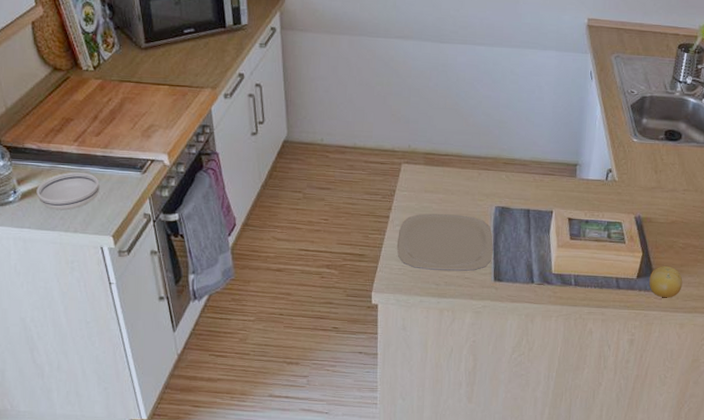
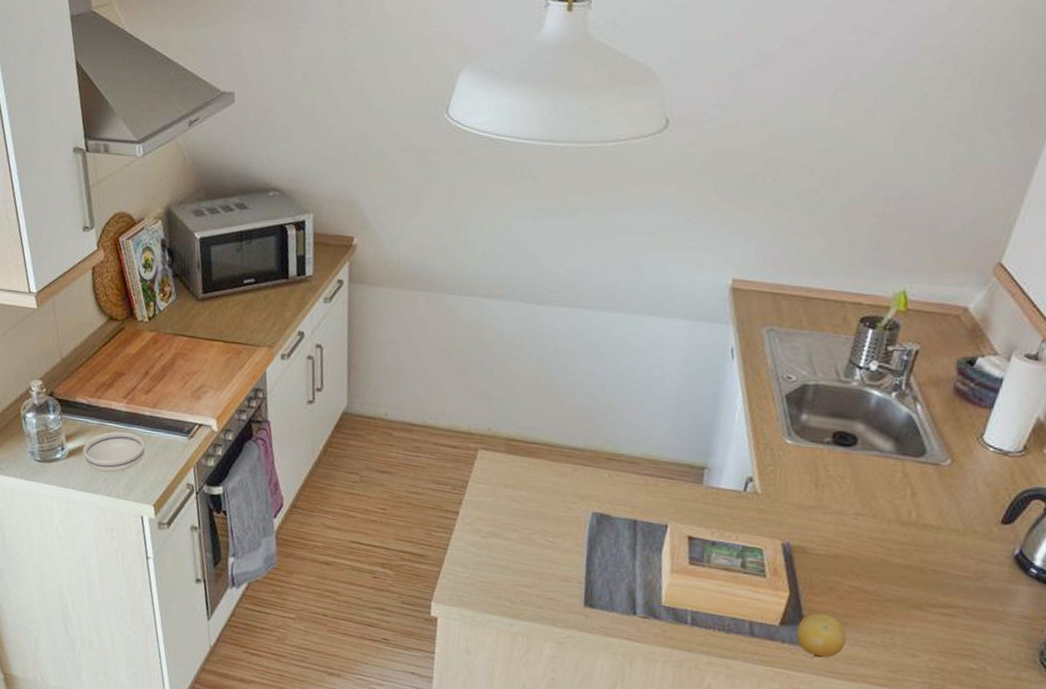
plate: present [397,213,493,272] -> none [465,512,586,591]

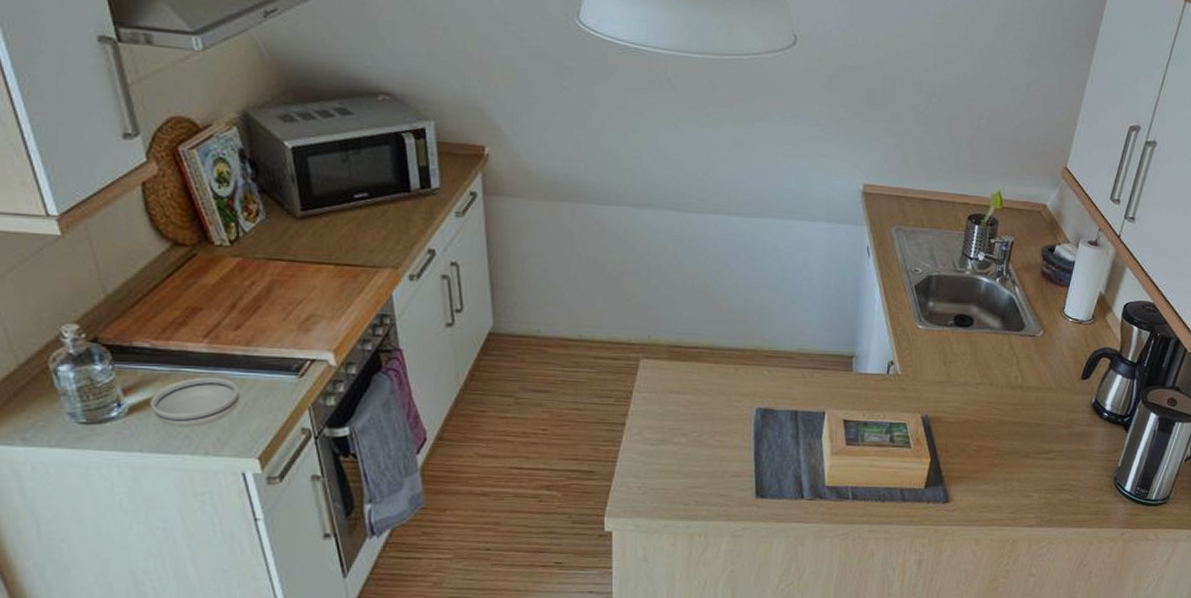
fruit: present [796,613,847,658] -> none [939,473,977,510]

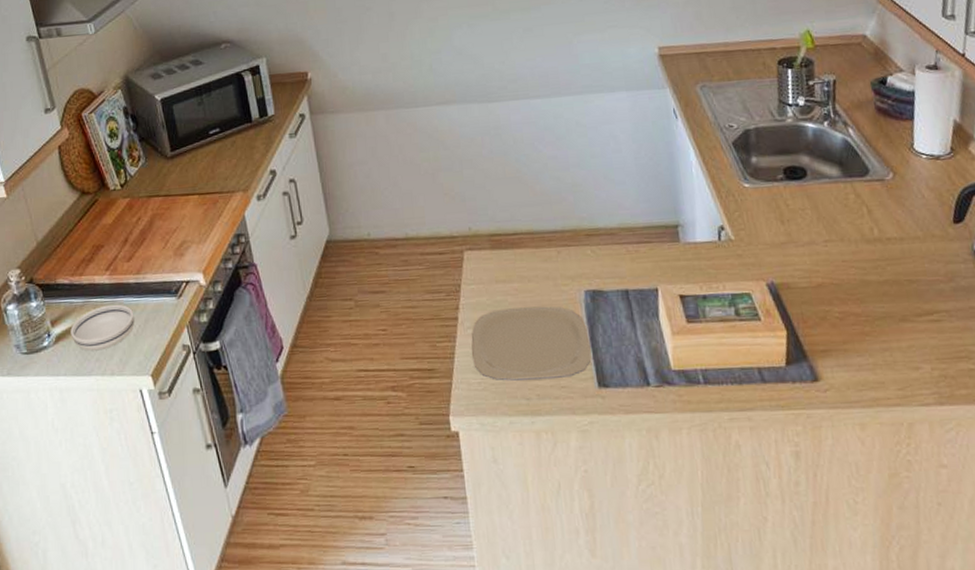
plate: none [636,419,754,488] -> present [471,306,592,381]

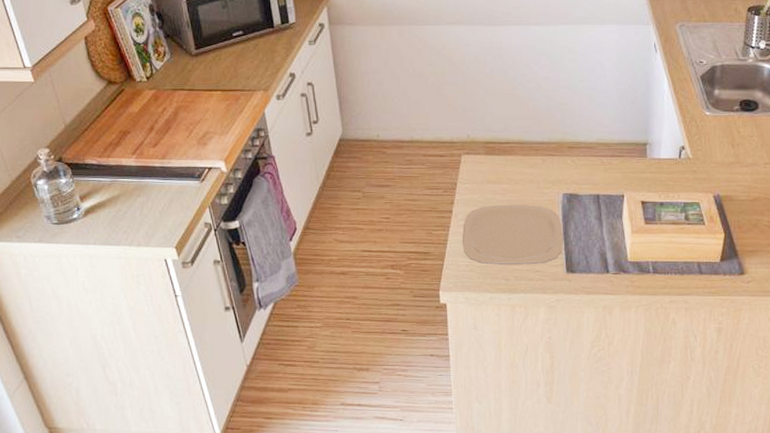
bowl: present [70,304,135,351] -> none [99,184,160,225]

